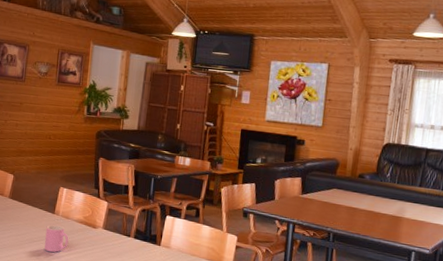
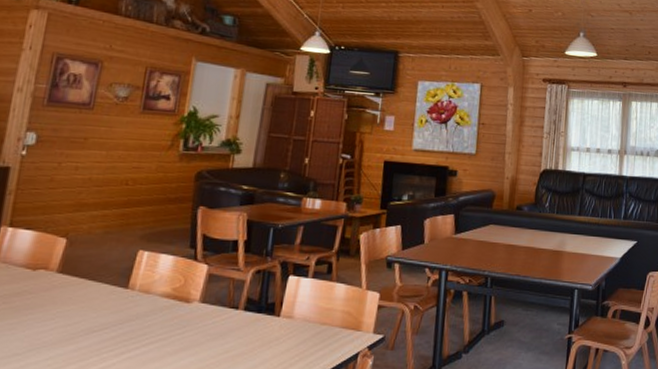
cup: present [44,225,69,253] -> none [109,305,149,343]

